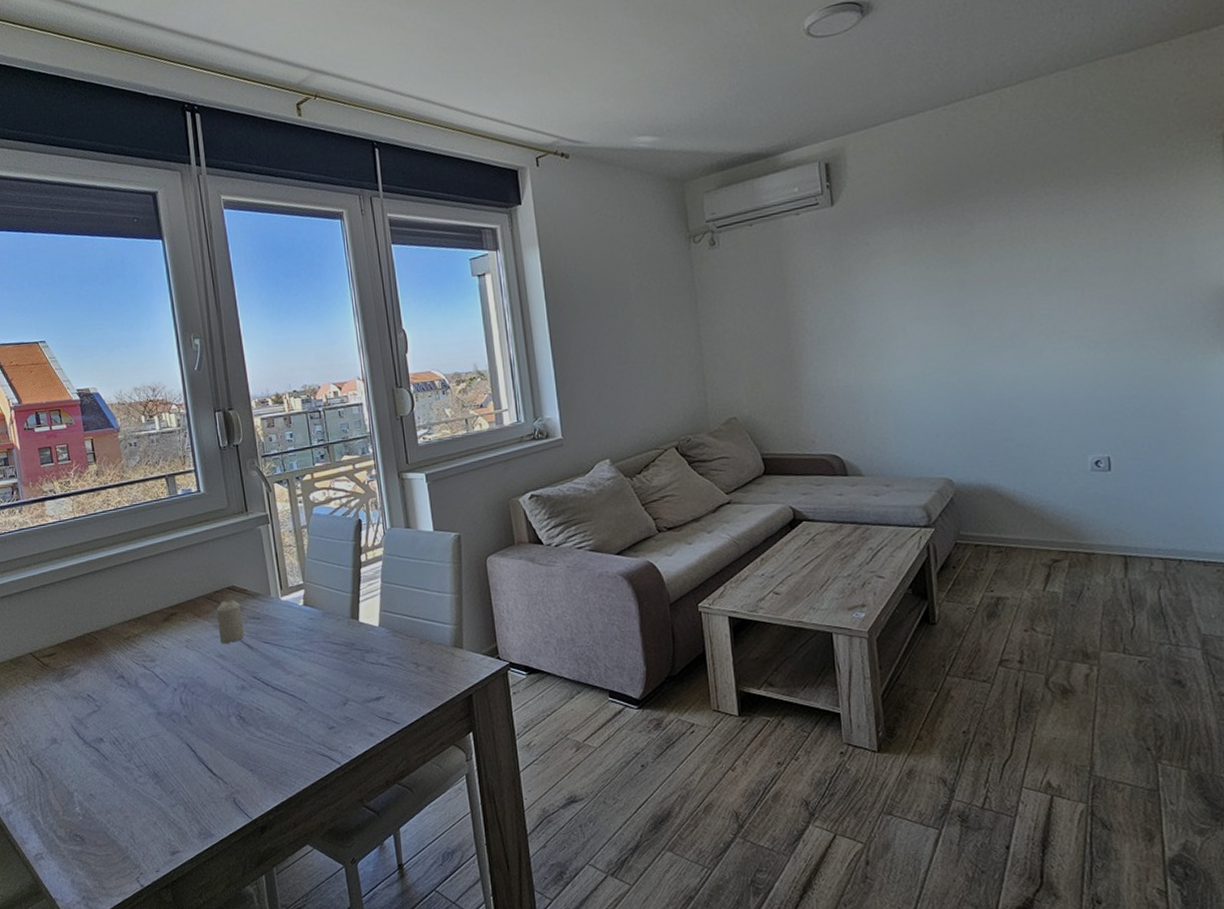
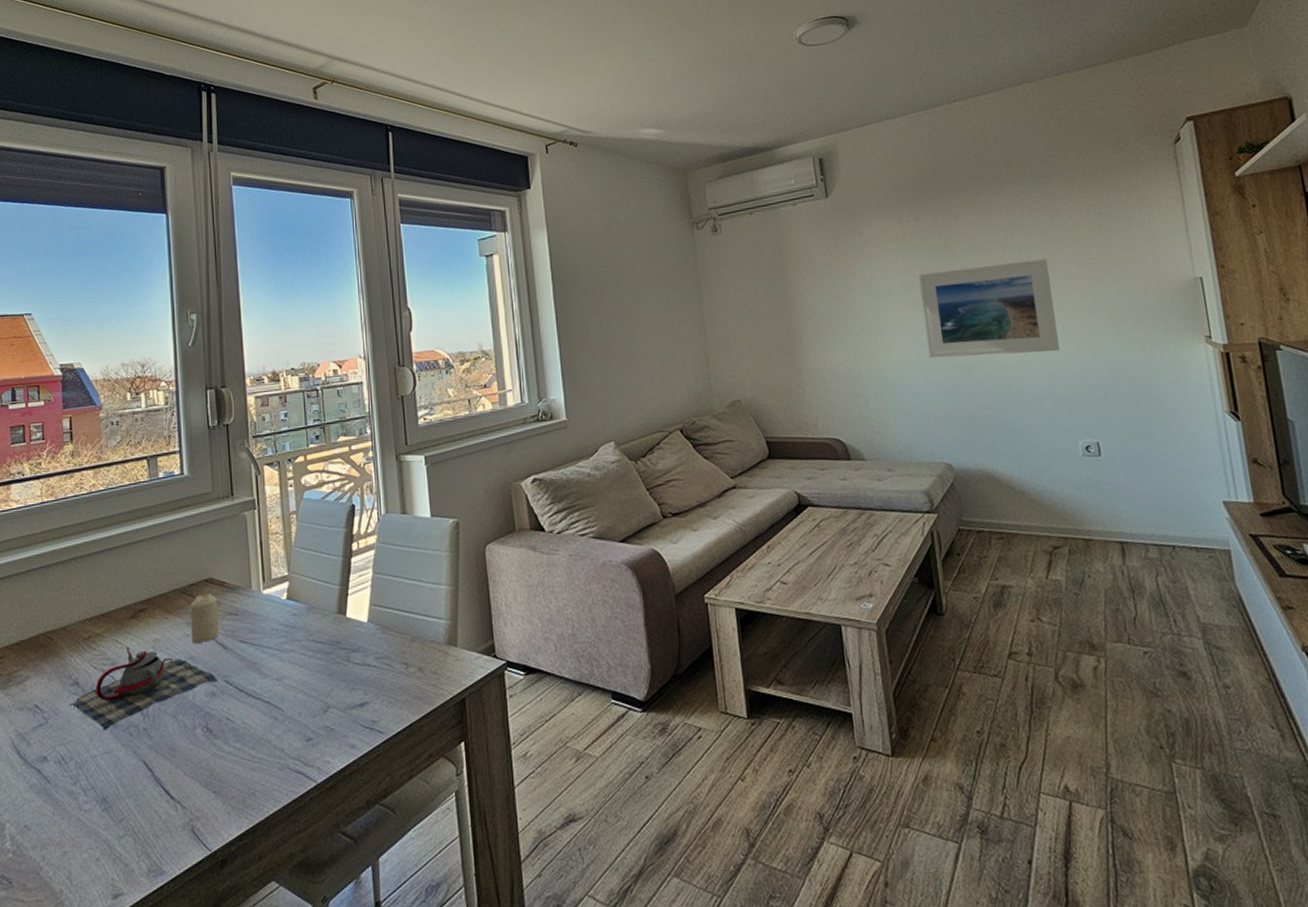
teapot: none [117,646,246,717] -> present [69,647,218,731]
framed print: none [928,266,1075,373] -> present [919,259,1060,358]

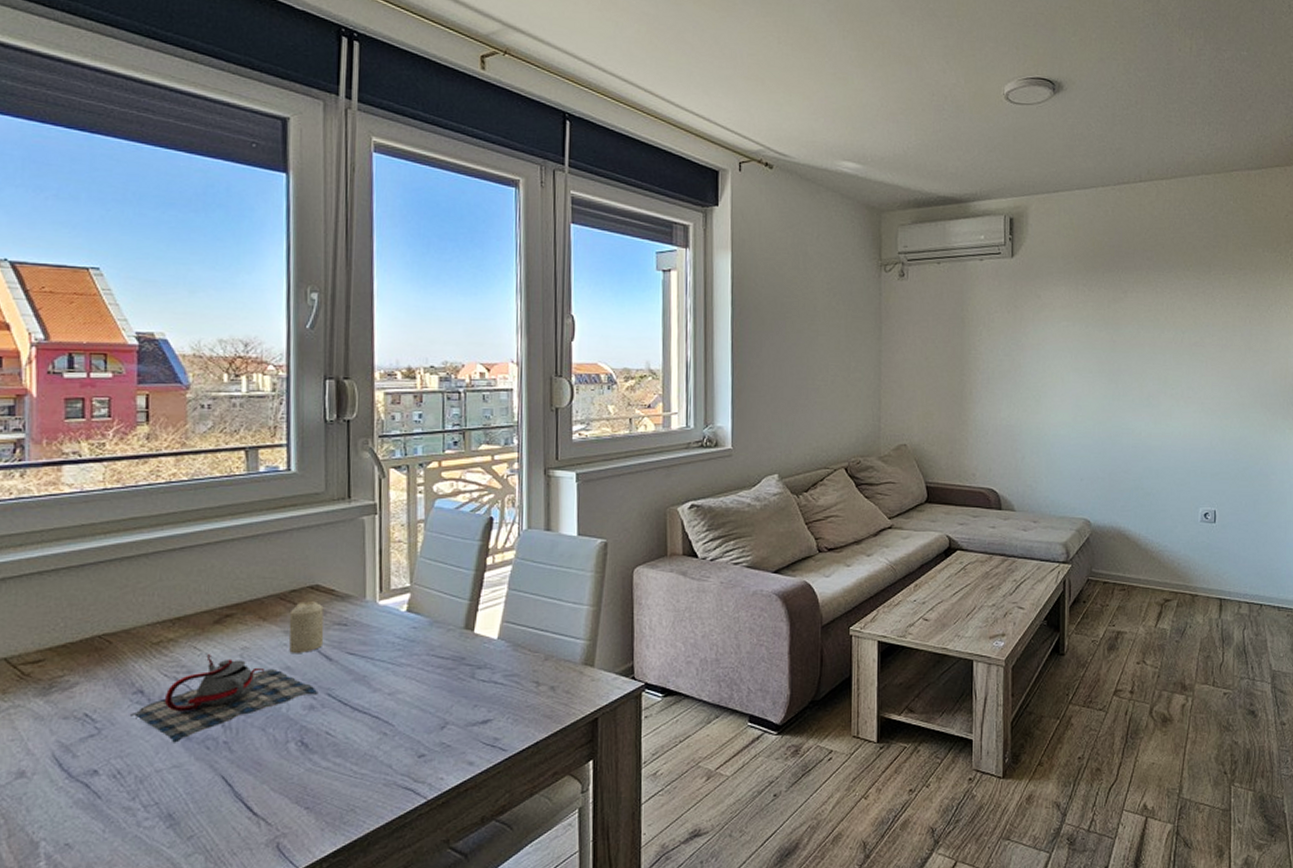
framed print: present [919,259,1060,358] -> none [1084,341,1197,427]

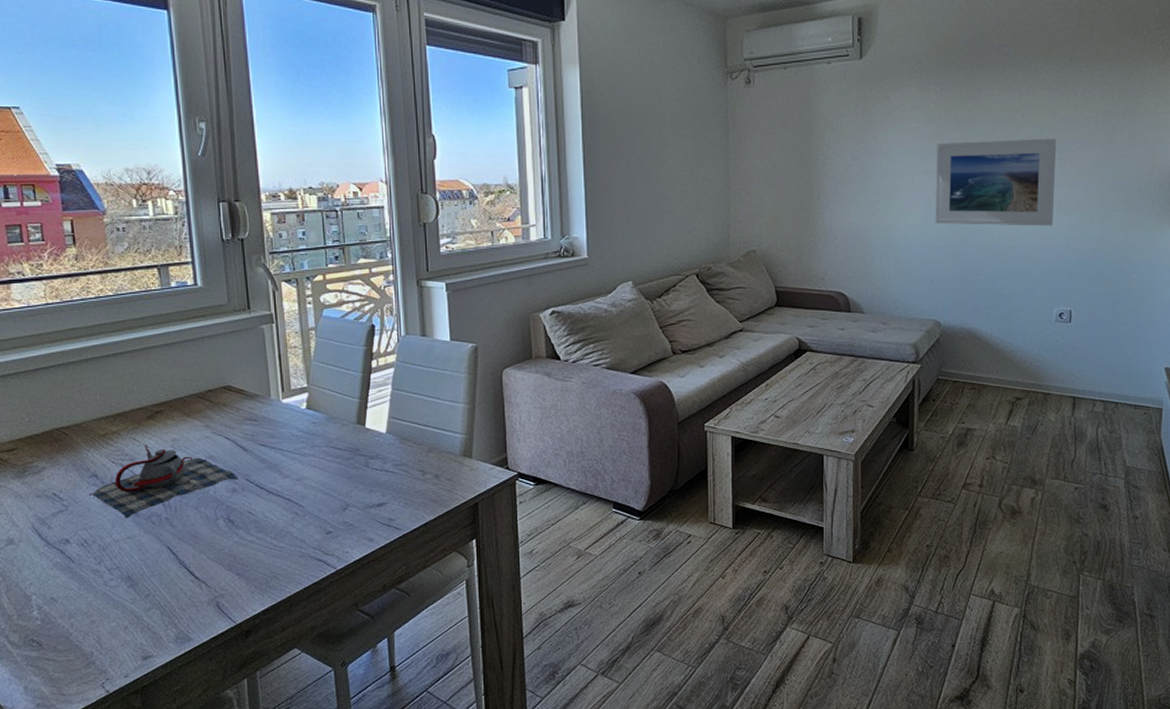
candle: present [288,600,324,653] -> none [208,399,239,444]
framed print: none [1084,341,1197,427] -> present [935,138,1056,226]

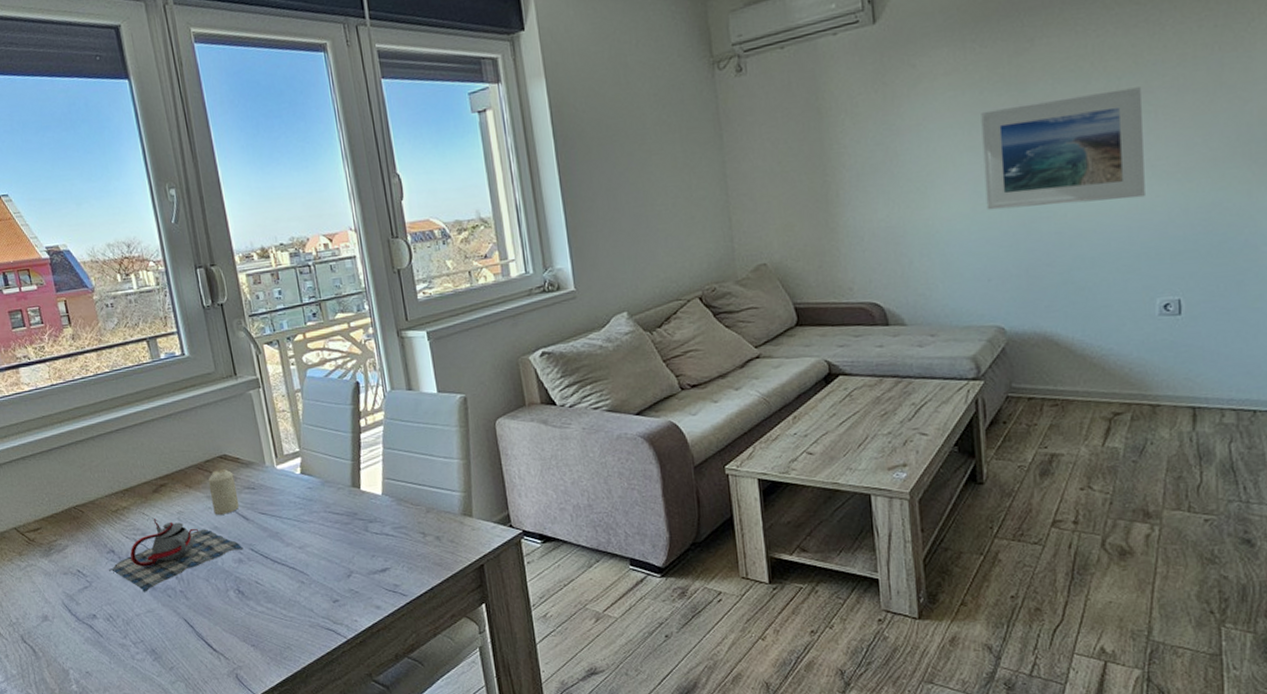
candle: none [208,399,239,444] -> present [208,468,240,515]

